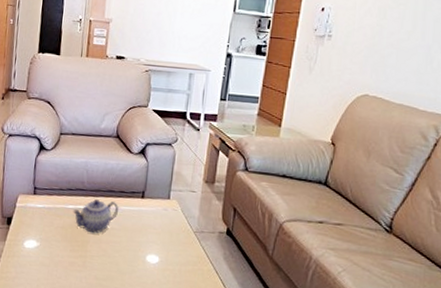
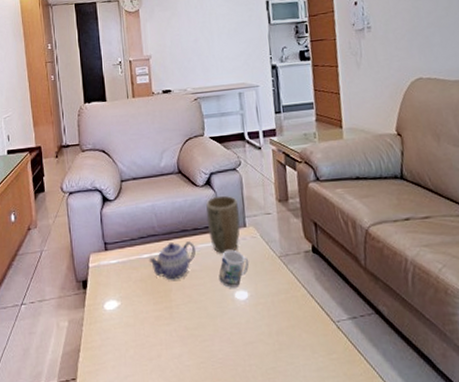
plant pot: none [133,165,167,220] -> present [206,195,240,253]
mug: none [134,216,166,252] -> present [219,249,249,288]

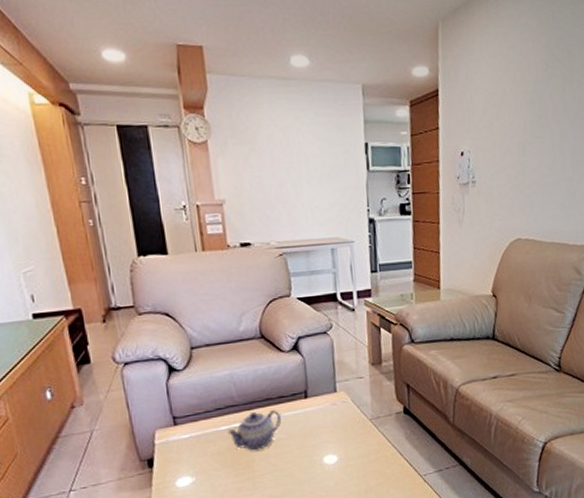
plant pot: present [206,195,240,253] -> none [293,360,330,420]
mug: present [219,249,249,288] -> none [306,415,339,454]

